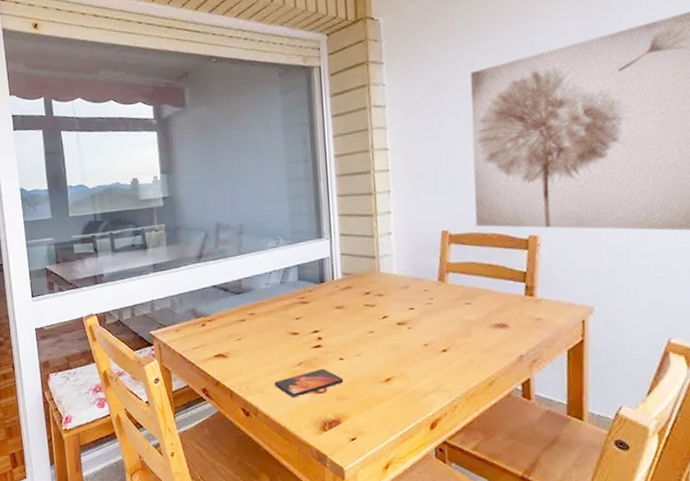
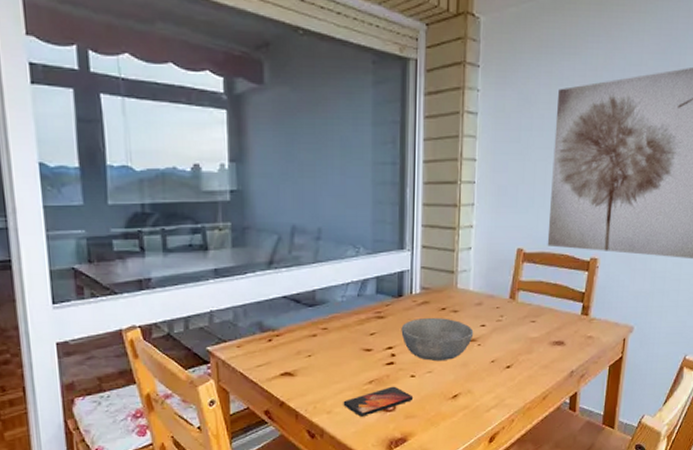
bowl: none [325,302,402,345] -> present [401,318,474,362]

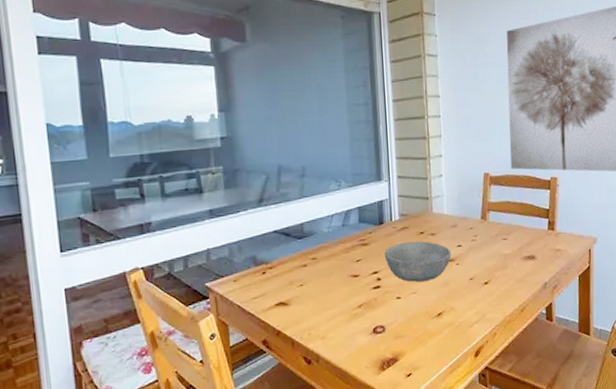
smartphone: present [343,386,414,417] -> none [336,308,401,340]

